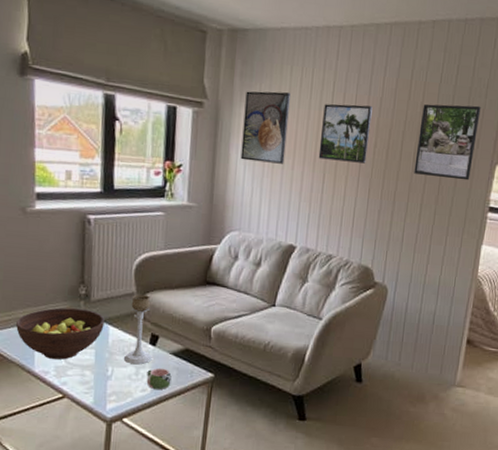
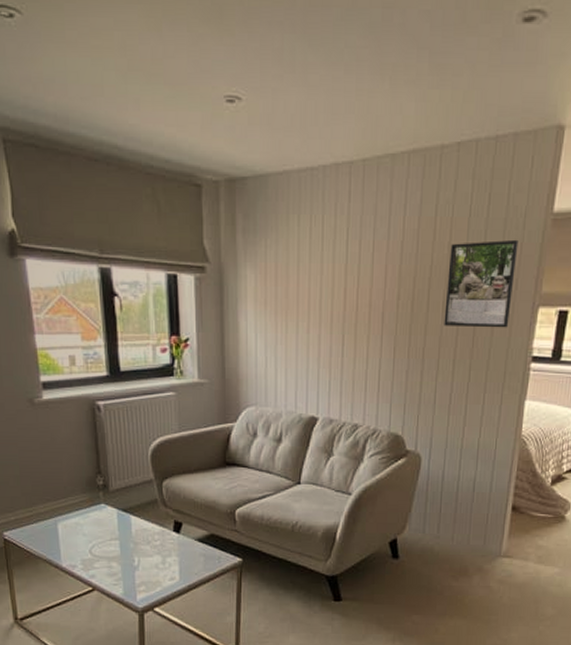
fruit bowl: present [16,307,105,360] -> none [38,500,126,552]
candle holder: present [123,294,152,365] -> none [148,481,177,553]
mug: present [146,367,172,390] -> none [174,555,199,578]
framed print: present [240,91,290,164] -> none [251,245,299,328]
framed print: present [318,104,373,164] -> none [335,252,393,319]

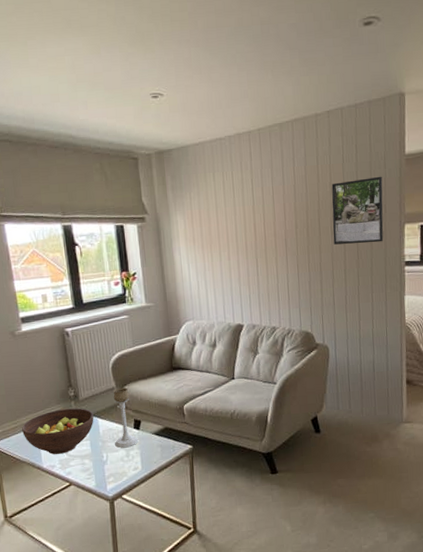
fruit bowl: none [38,500,126,552] -> present [22,408,94,454]
candle holder: none [148,481,177,553] -> present [113,387,138,448]

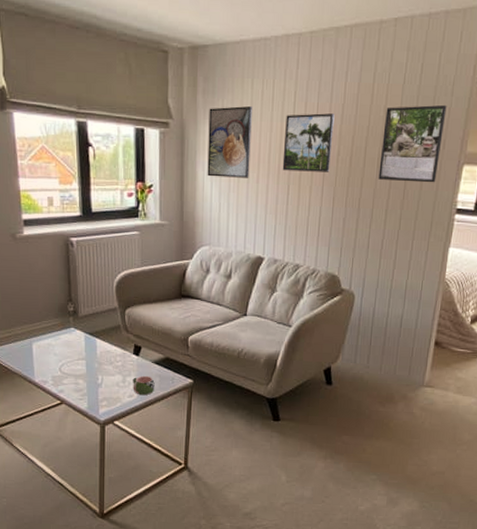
fruit bowl: present [22,408,94,454] -> none [16,324,92,370]
candle holder: present [113,387,138,448] -> none [111,309,136,373]
mug: none [136,447,158,467] -> present [133,375,155,396]
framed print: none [179,195,221,260] -> present [207,105,252,178]
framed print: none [246,194,291,247] -> present [282,113,335,172]

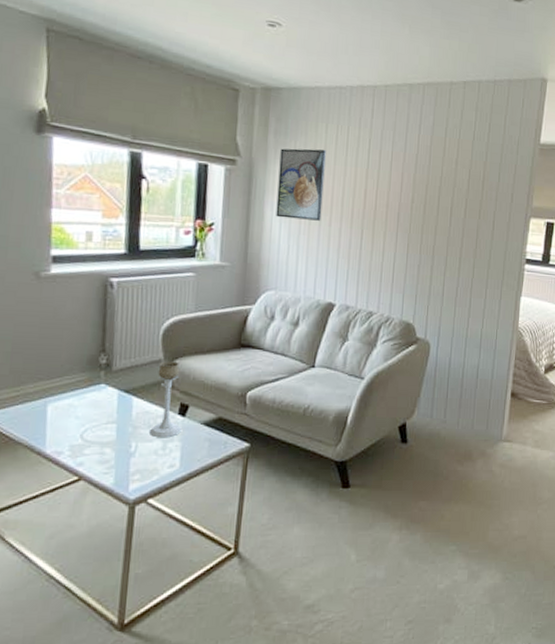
candle holder: none [111,309,136,373] -> present [148,361,181,438]
mug: present [133,375,155,396] -> none [175,440,203,465]
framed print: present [282,113,335,172] -> none [356,160,409,219]
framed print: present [378,104,447,183] -> none [451,160,513,234]

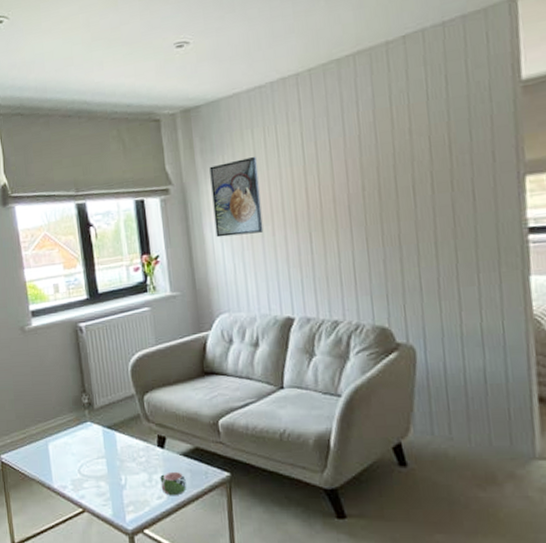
candle holder: present [148,361,181,438] -> none [132,395,163,470]
mug: none [175,440,203,465] -> present [160,471,187,496]

